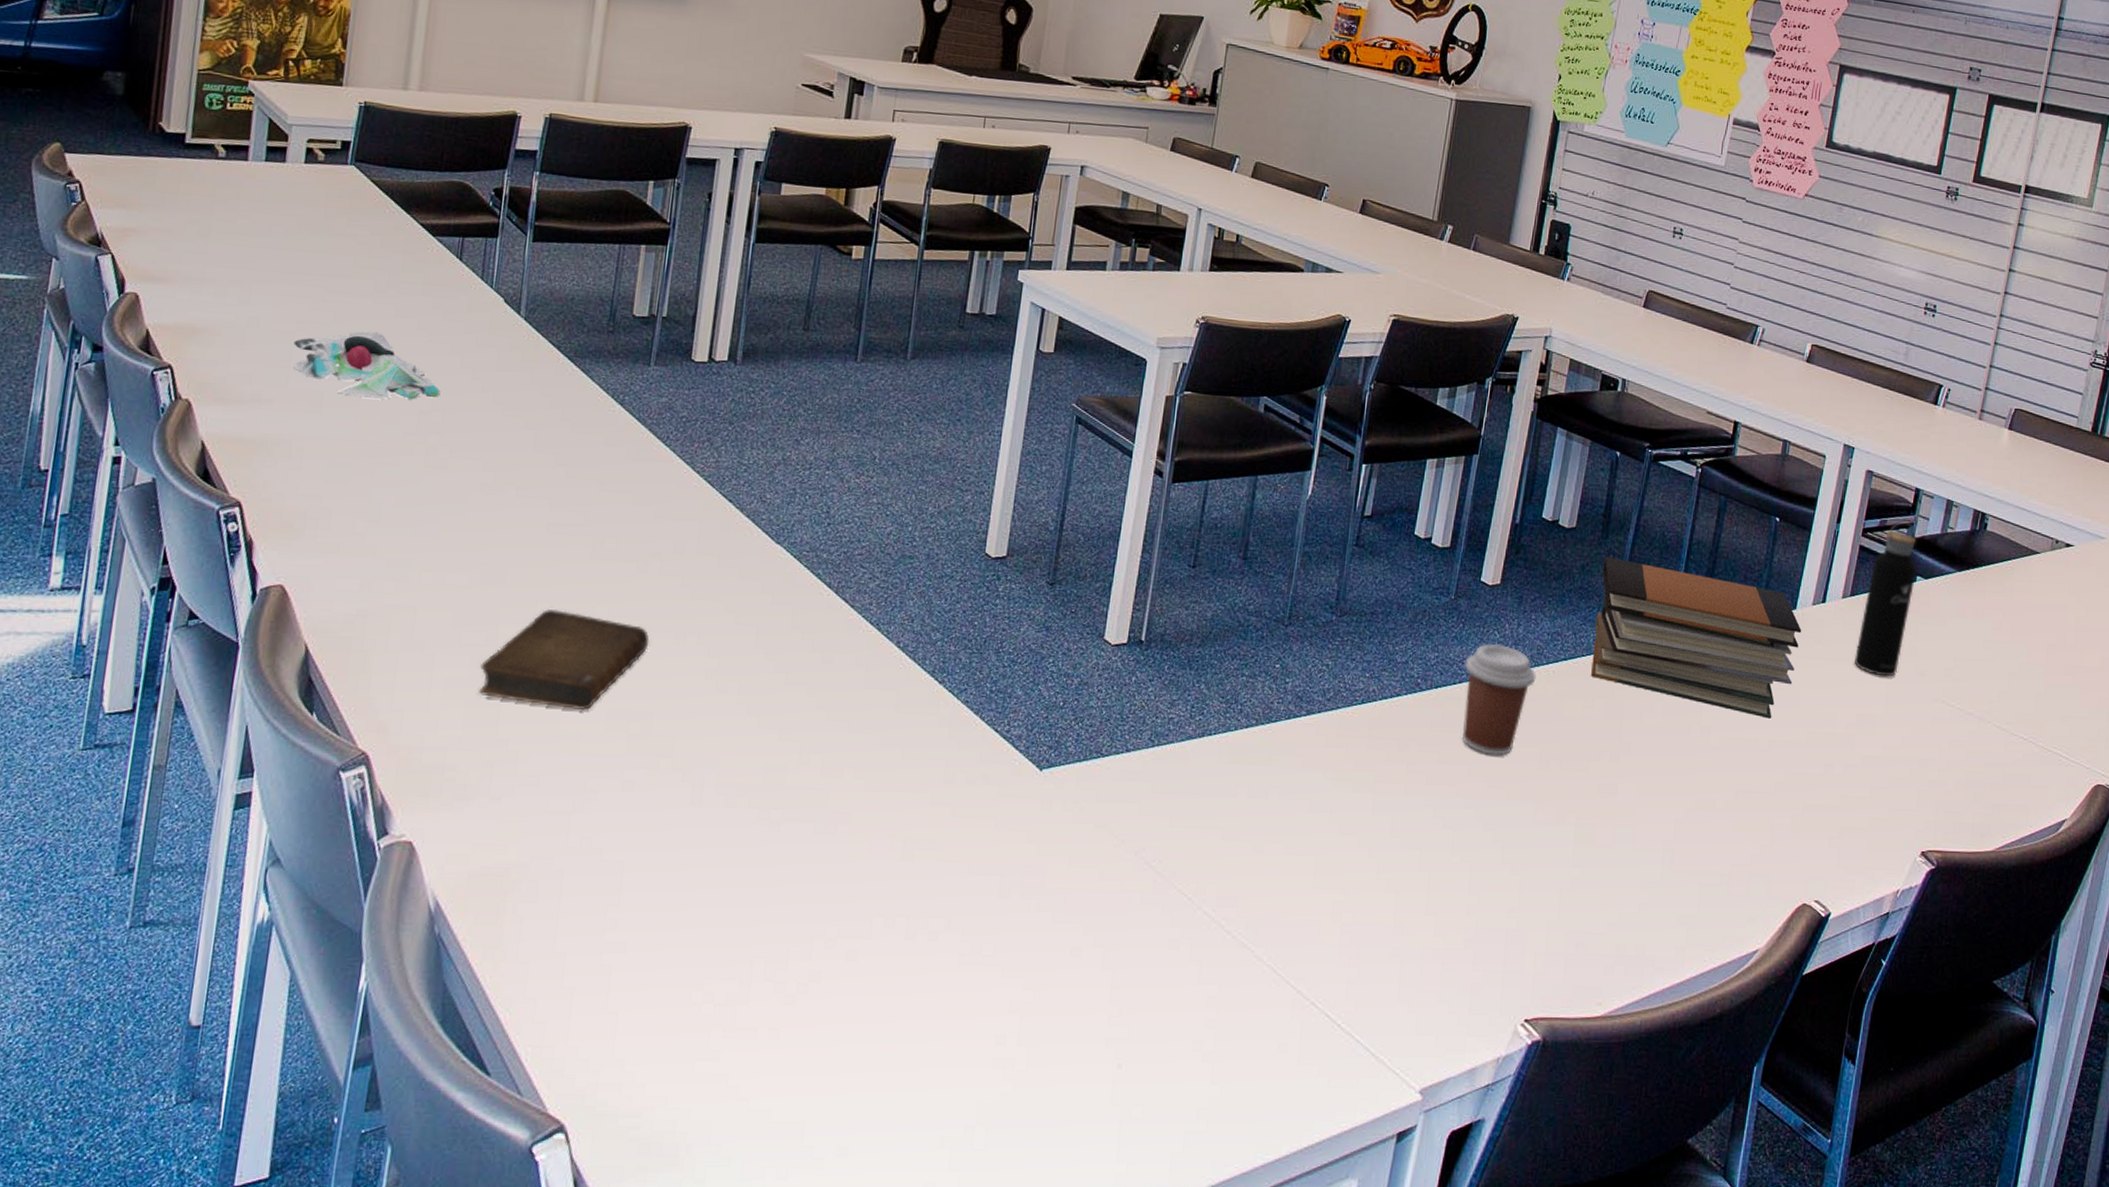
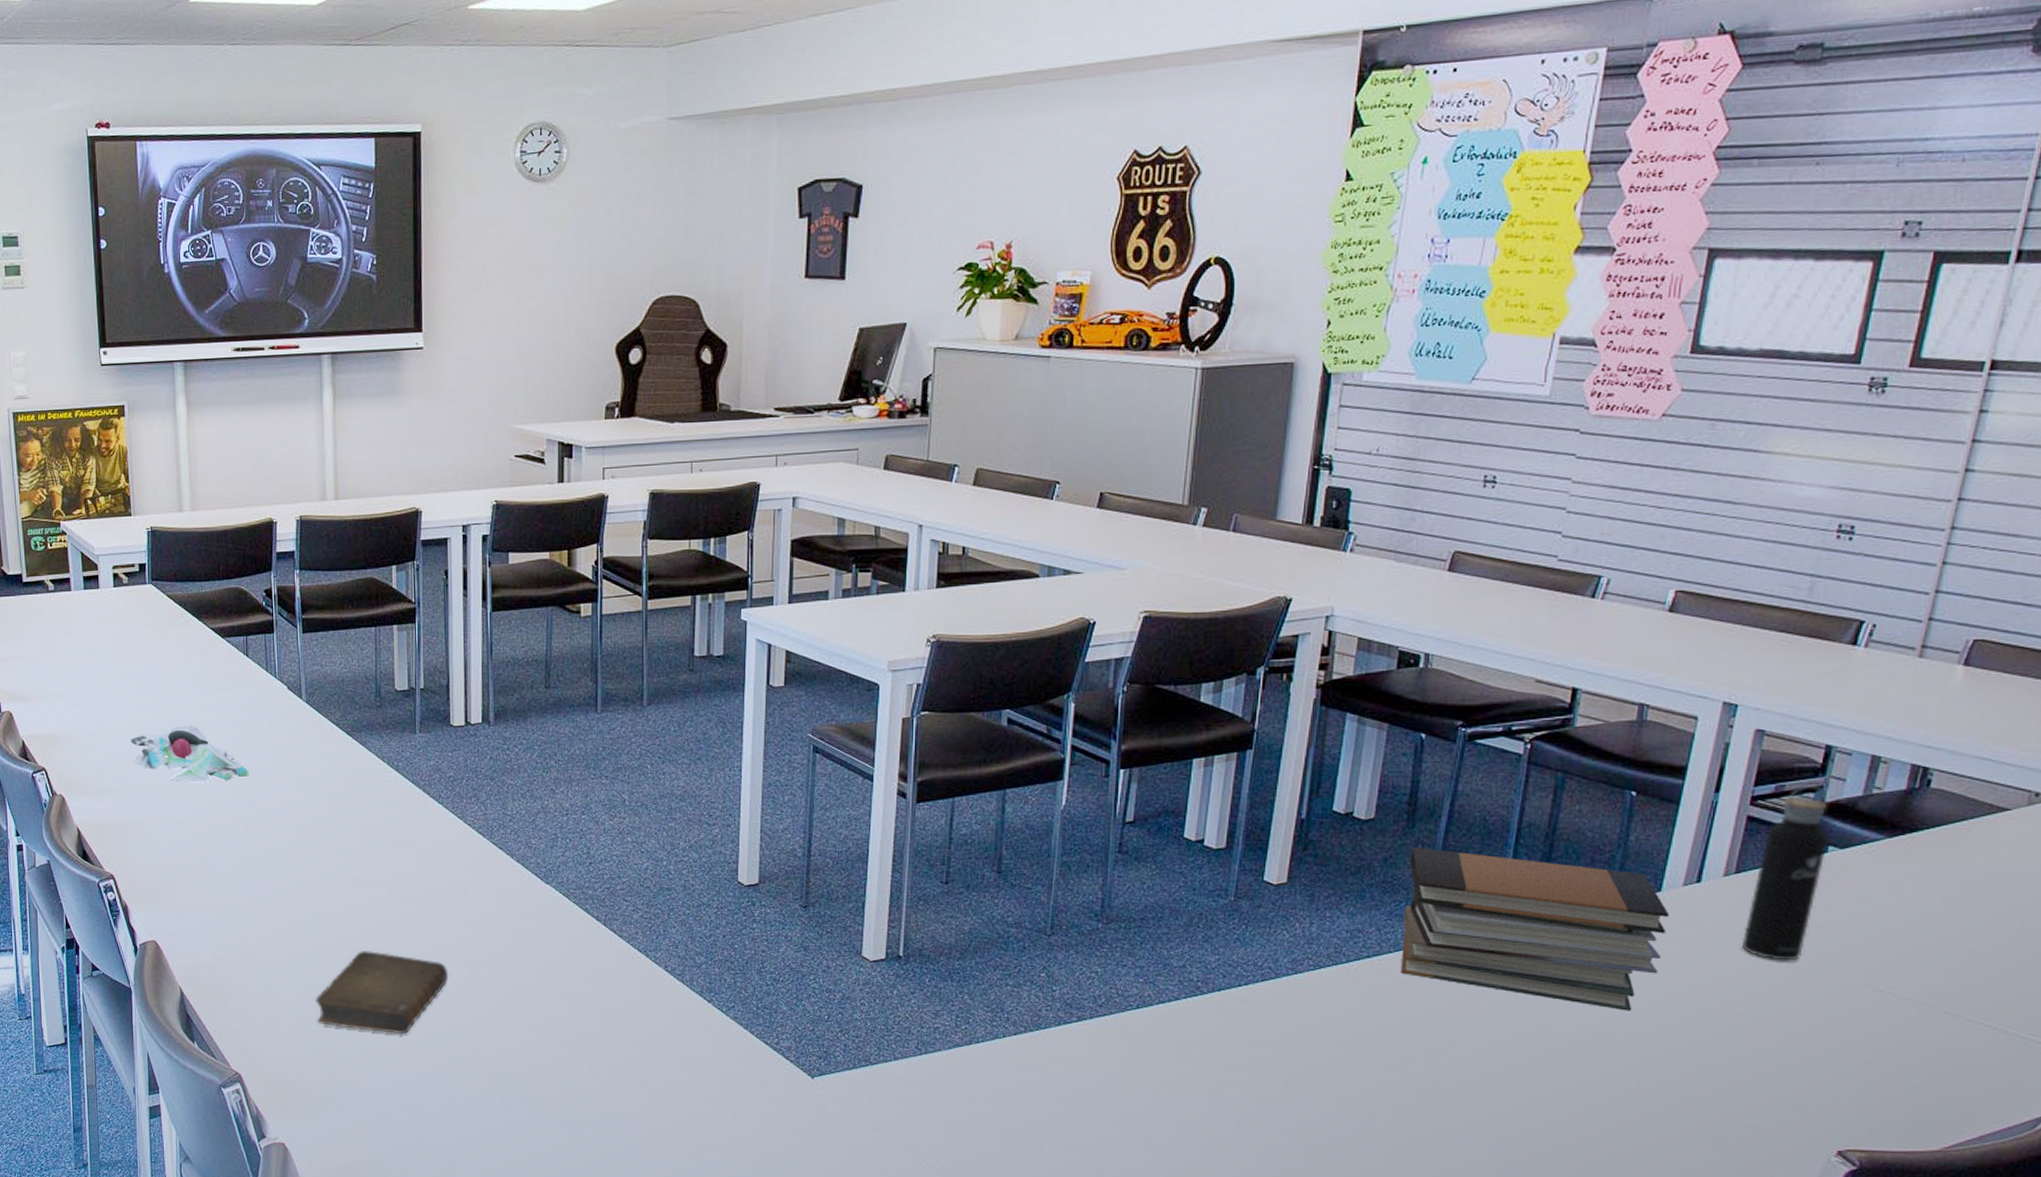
coffee cup: present [1463,643,1536,755] -> none [1249,943,1335,1056]

